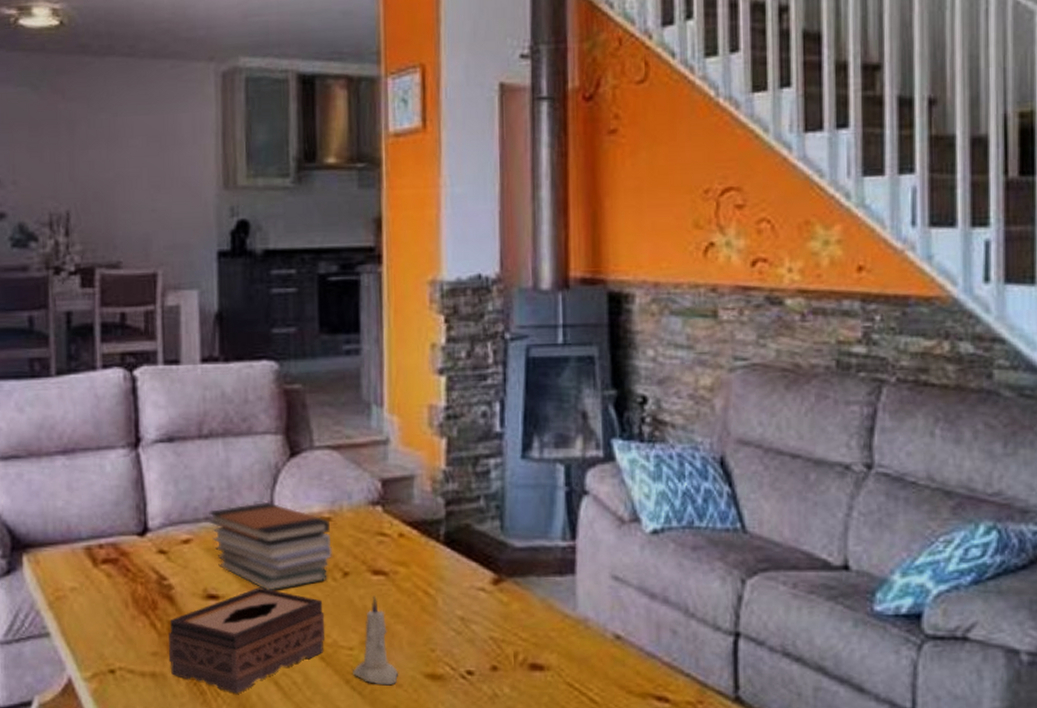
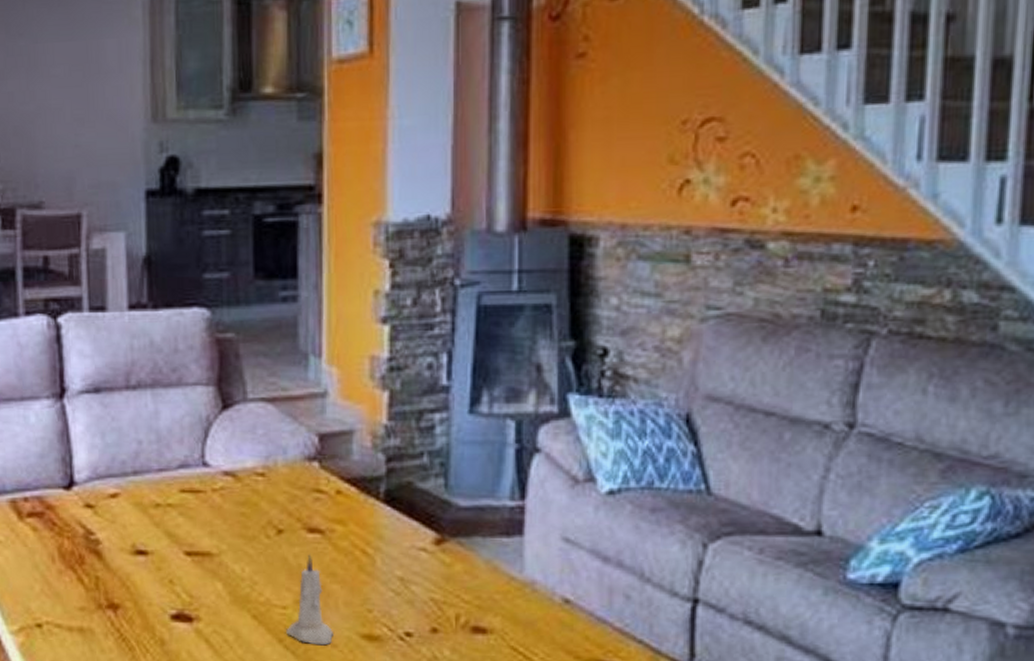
tissue box: present [169,587,325,694] -> none [96,544,258,650]
book stack: present [208,501,332,591] -> none [136,455,266,548]

